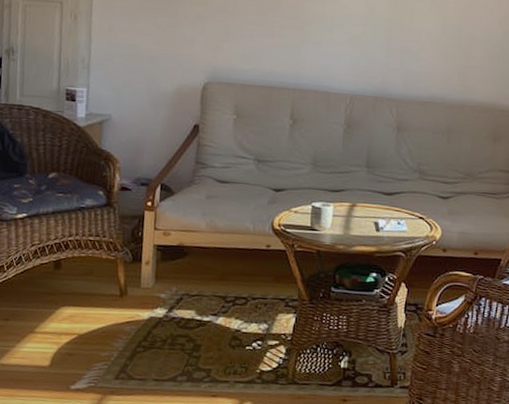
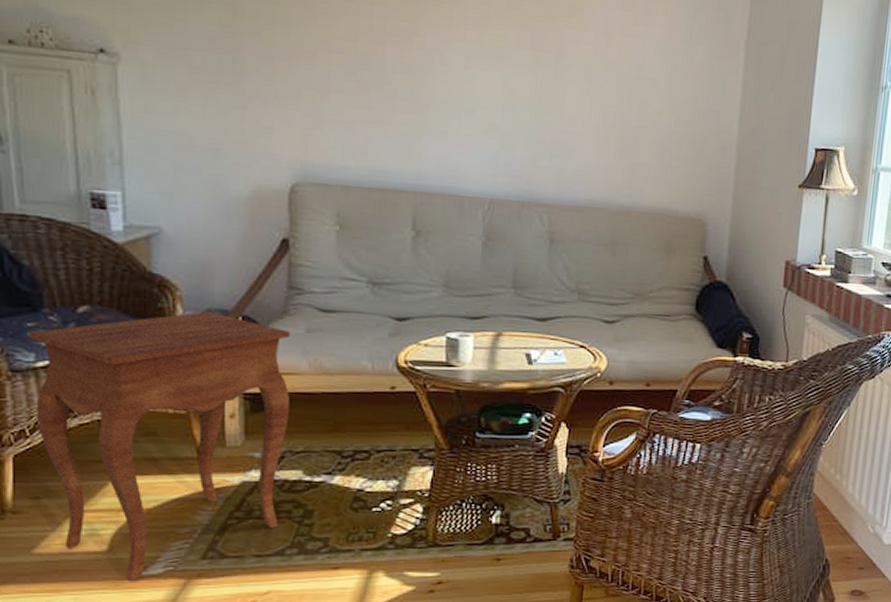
side table: none [12,179,195,394] -> present [29,311,291,582]

